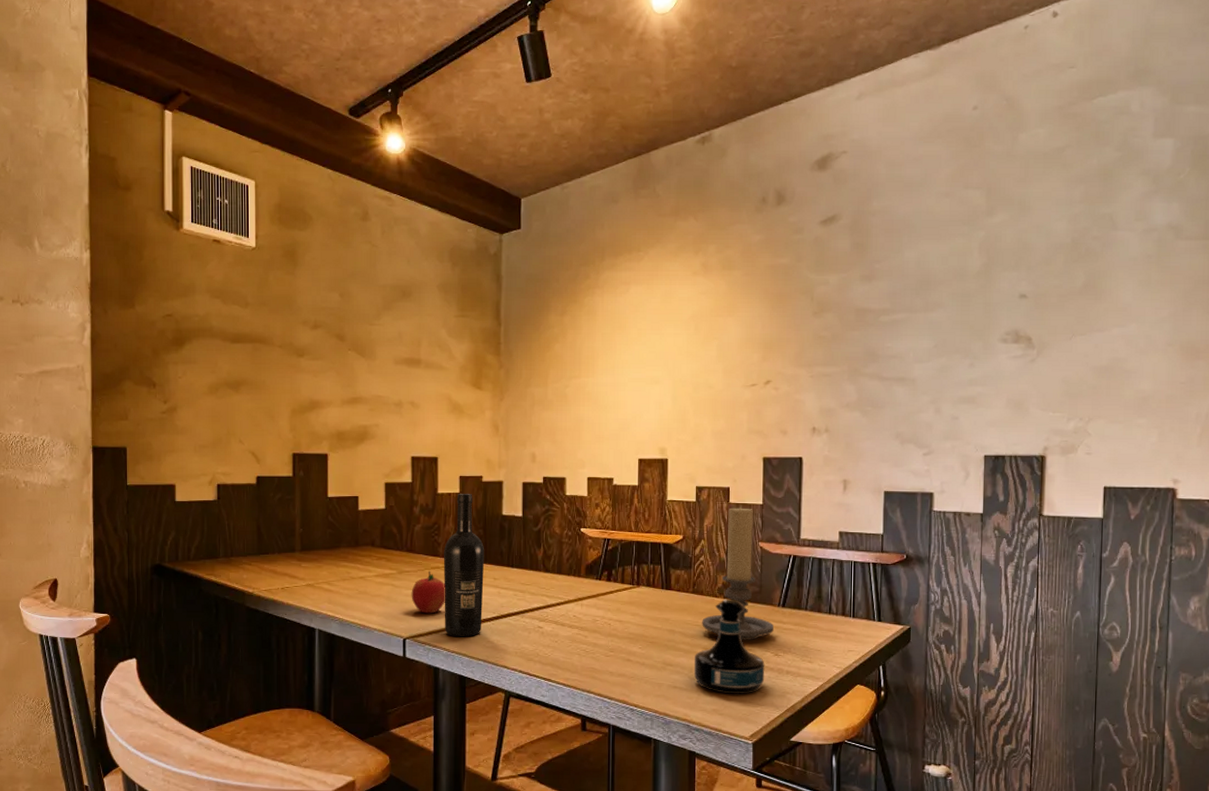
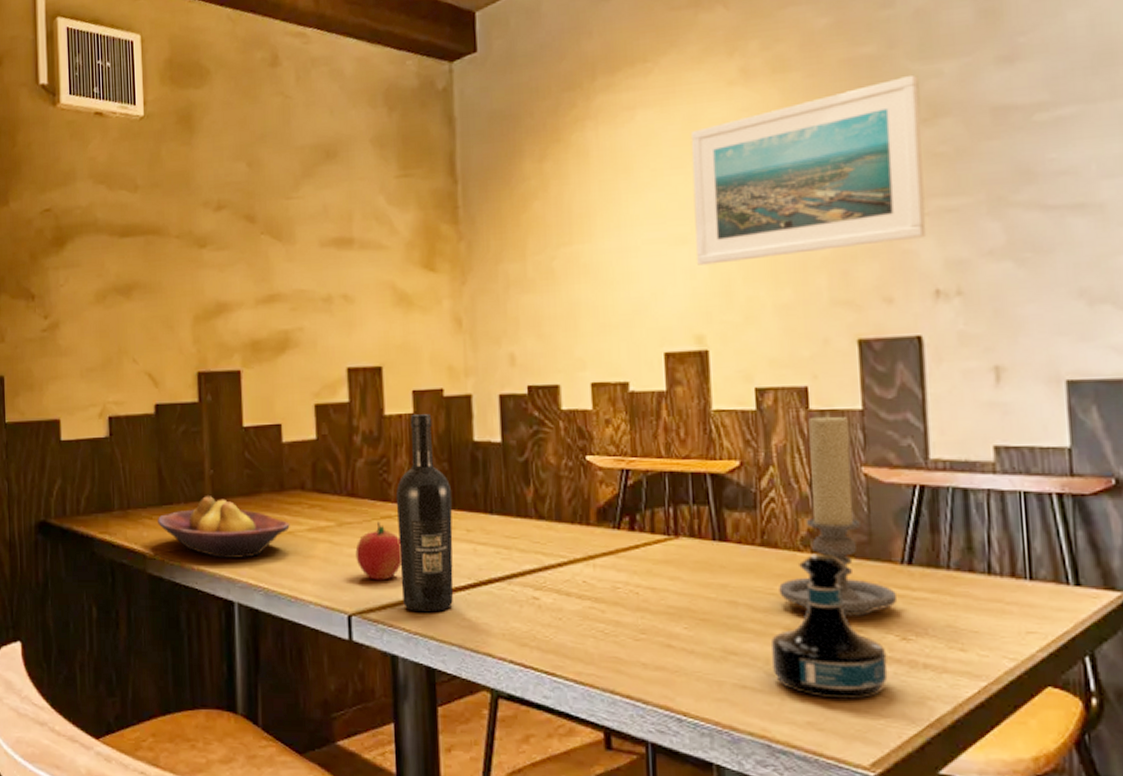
fruit bowl: none [256,548,362,596] -> present [158,496,290,558]
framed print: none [665,281,814,399] -> present [691,74,927,265]

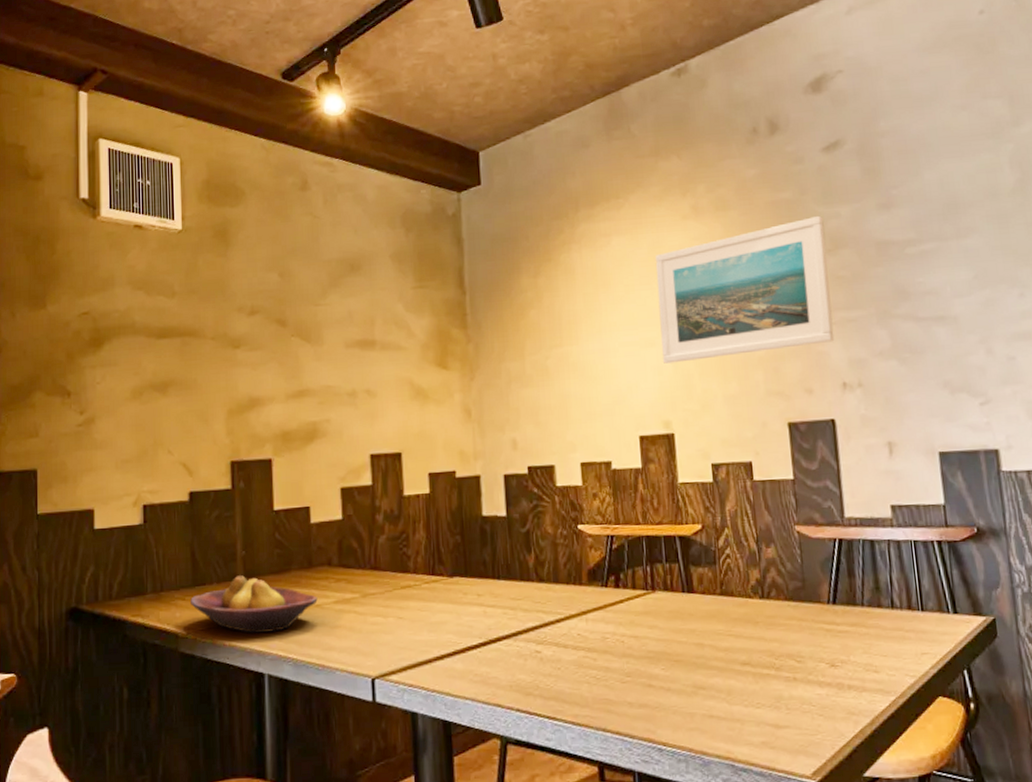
apple: present [355,521,402,581] -> none [378,591,420,645]
wine bottle: present [395,414,454,613] -> none [414,493,467,672]
tequila bottle: present [770,553,888,700] -> none [731,598,822,721]
candle holder: present [779,413,896,617] -> none [736,482,826,651]

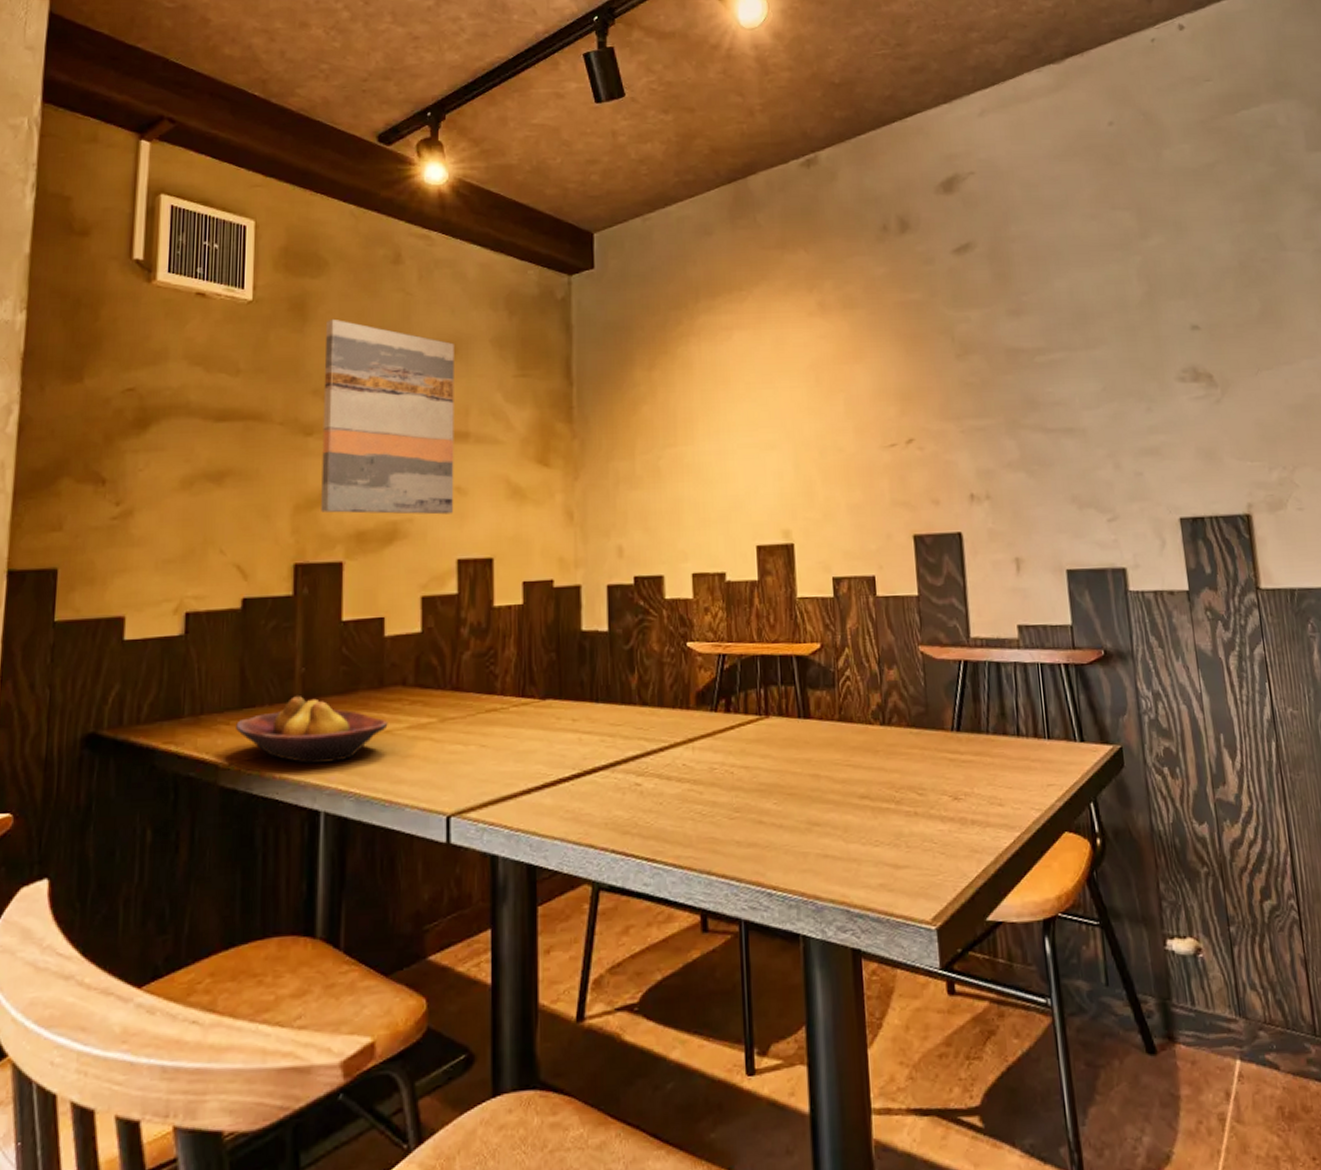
wall art: none [246,243,365,416] -> present [321,318,454,515]
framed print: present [655,215,835,364] -> none [778,319,963,468]

